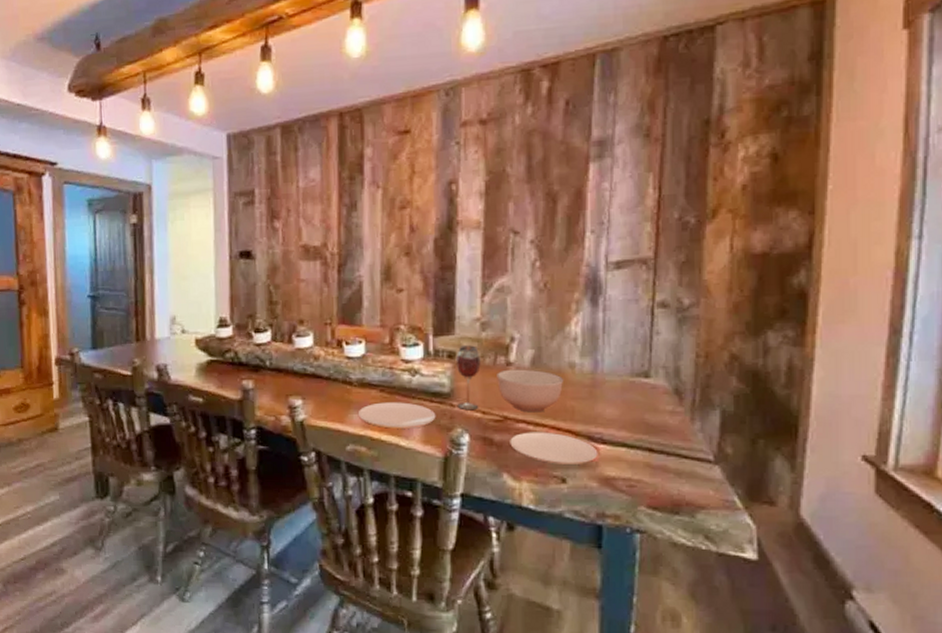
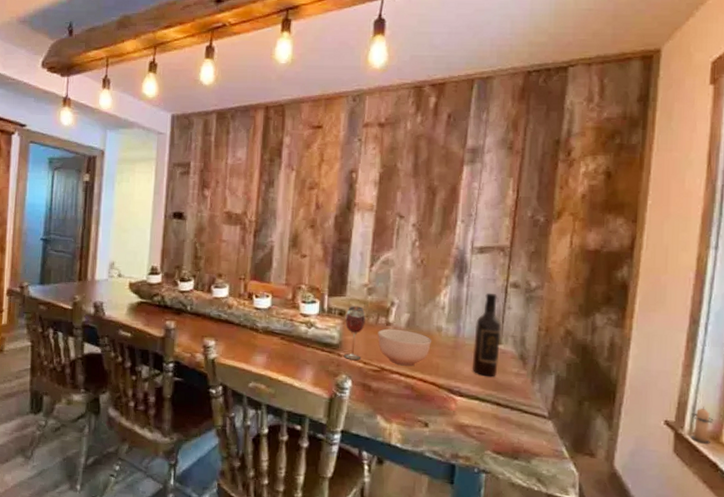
plate: present [358,402,436,429] -> none [260,348,326,372]
plate: present [510,432,598,464] -> none [384,382,456,412]
wine bottle: none [615,316,650,418] -> present [472,292,502,377]
candle: none [896,435,926,482] -> present [690,406,714,445]

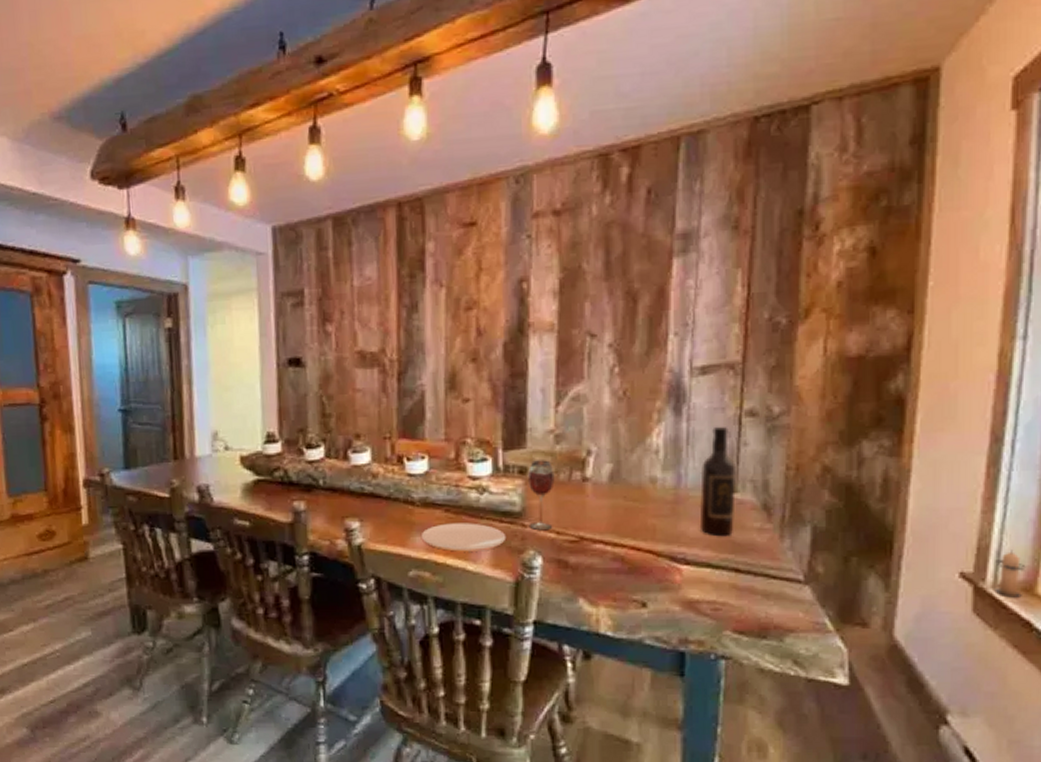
plate: none [260,348,326,372] -> present [421,523,507,552]
bowl: present [377,328,432,366] -> none [572,484,645,532]

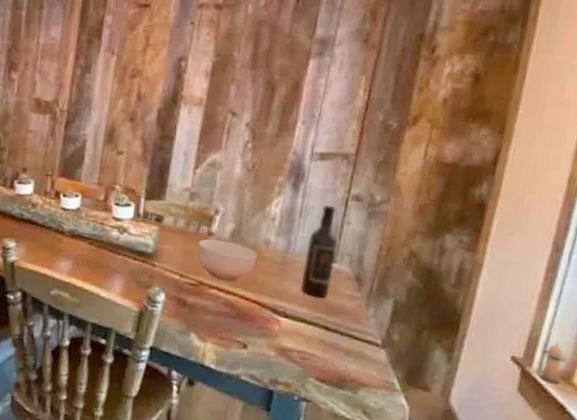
plate: present [421,523,507,552] -> none [65,254,138,282]
wineglass: present [527,460,555,530] -> none [159,211,186,272]
bowl: none [572,484,645,532] -> present [197,238,259,282]

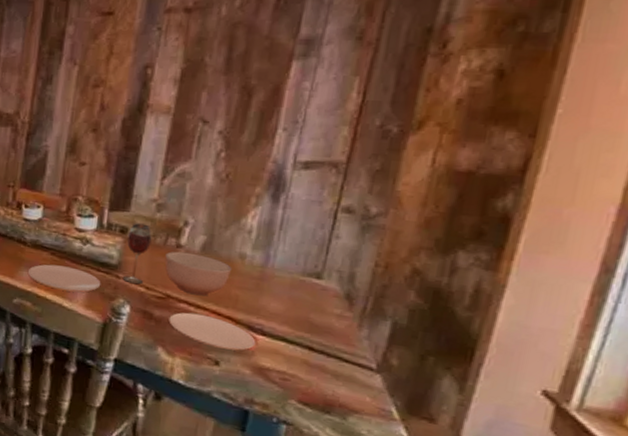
plate: none [65,254,138,282] -> present [27,264,101,293]
wineglass: none [159,211,186,272] -> present [123,223,152,284]
plate: none [201,298,280,334] -> present [169,312,256,351]
wine bottle: present [300,204,339,299] -> none [280,217,326,317]
candle: present [538,343,567,386] -> none [578,378,619,427]

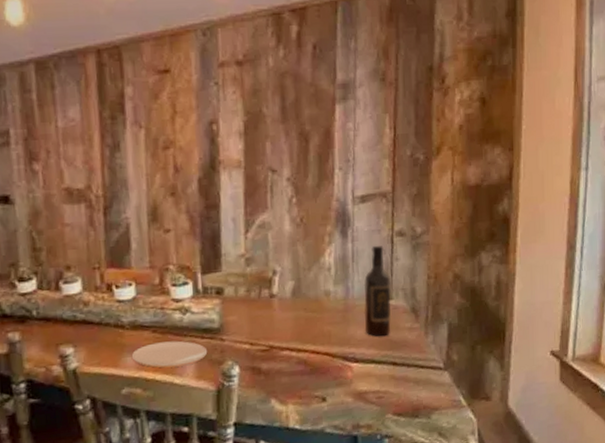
wineglass: present [123,223,152,284] -> none [223,281,247,343]
bowl: present [164,251,233,296] -> none [262,299,321,340]
plate: present [169,312,256,351] -> none [276,356,352,385]
wine bottle: none [280,217,326,317] -> present [363,245,391,337]

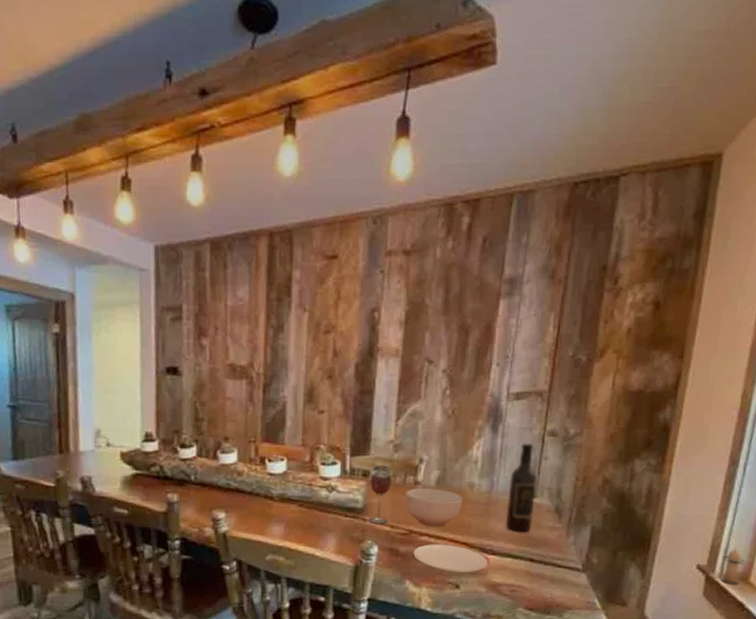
plate: present [131,340,208,368] -> none [277,516,350,540]
wineglass: none [223,281,247,343] -> present [369,465,392,523]
bowl: none [262,299,321,340] -> present [405,488,464,527]
plate: none [276,356,352,385] -> present [413,544,488,572]
candle: none [573,331,593,368] -> present [720,548,744,586]

